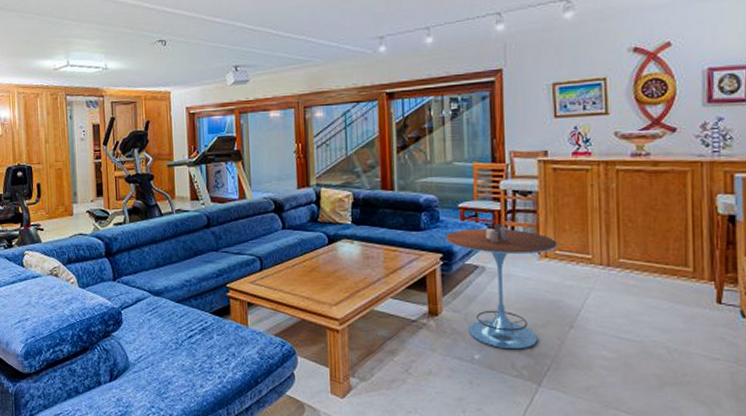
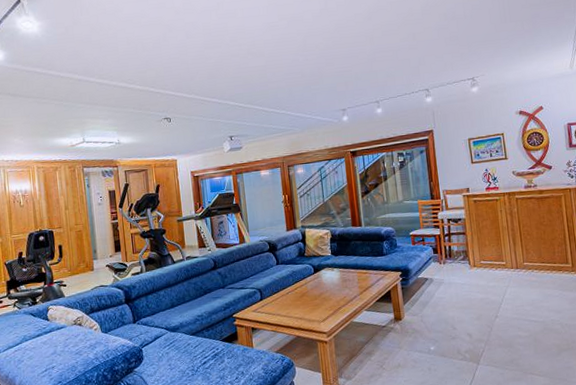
side table: present [446,221,558,350] -> none [403,242,482,340]

